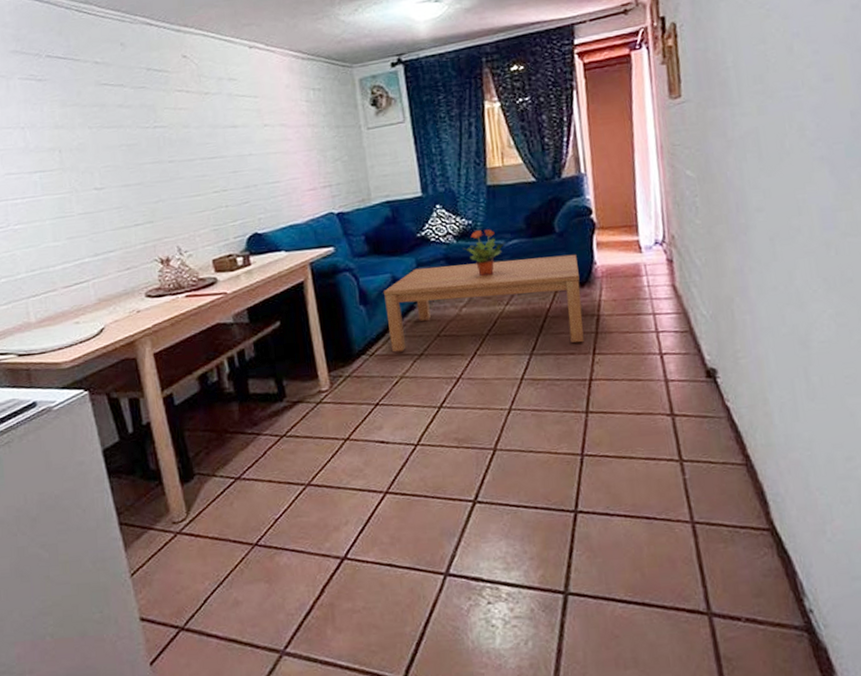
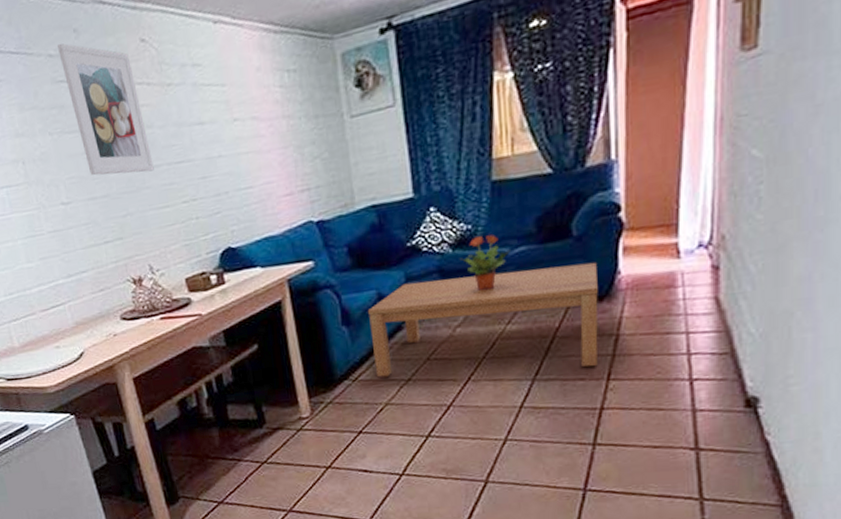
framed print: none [104,53,188,166] -> present [58,43,154,176]

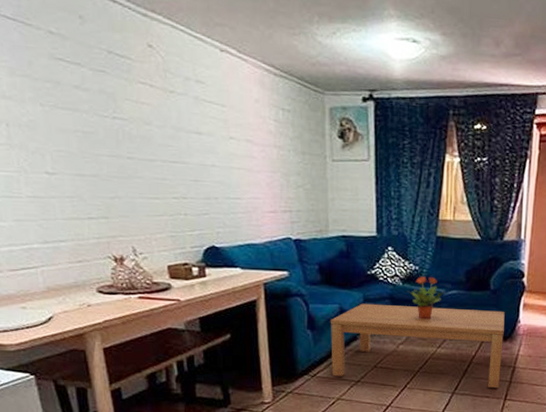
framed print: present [58,43,154,176] -> none [60,24,148,164]

